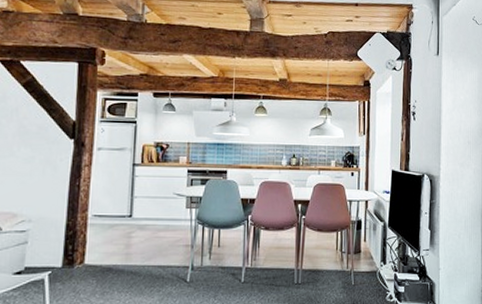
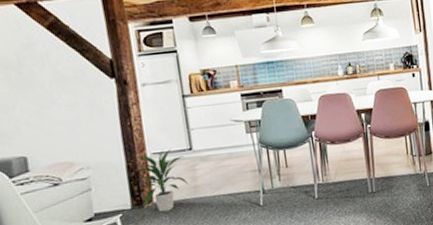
indoor plant: none [72,214,124,275] -> present [134,149,189,213]

